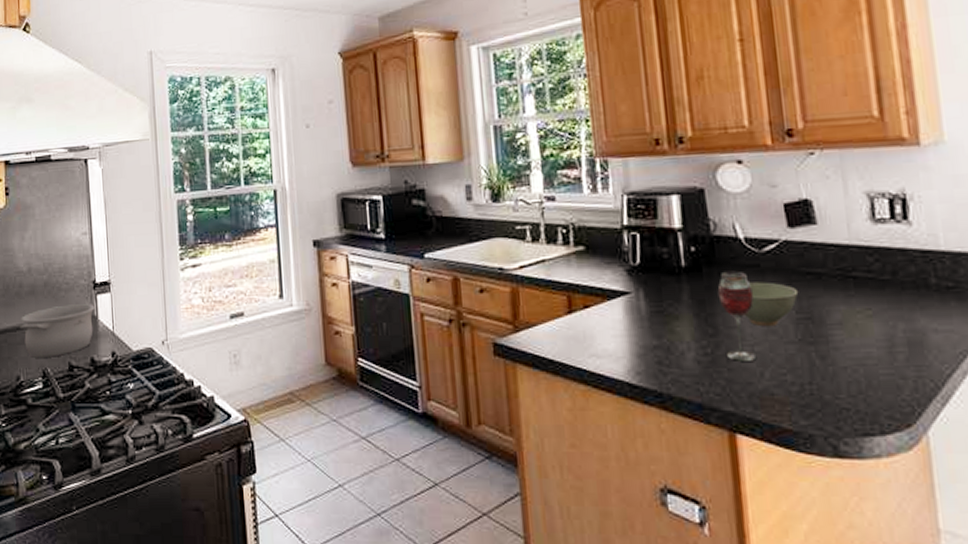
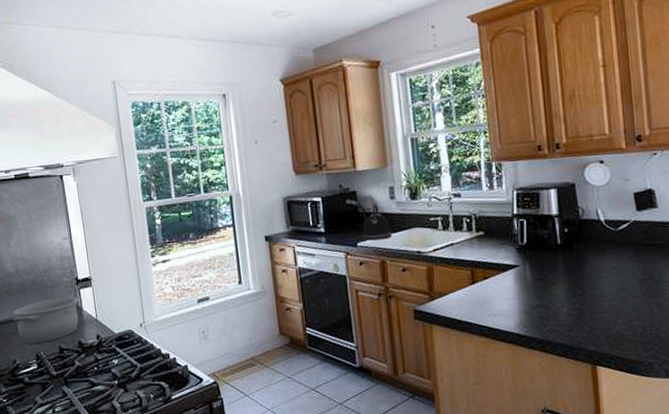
kettle: none [431,204,467,252] -> present [362,202,392,241]
wineglass: present [717,270,757,361] -> none [584,245,613,313]
bowl: present [743,282,799,327] -> none [603,252,644,286]

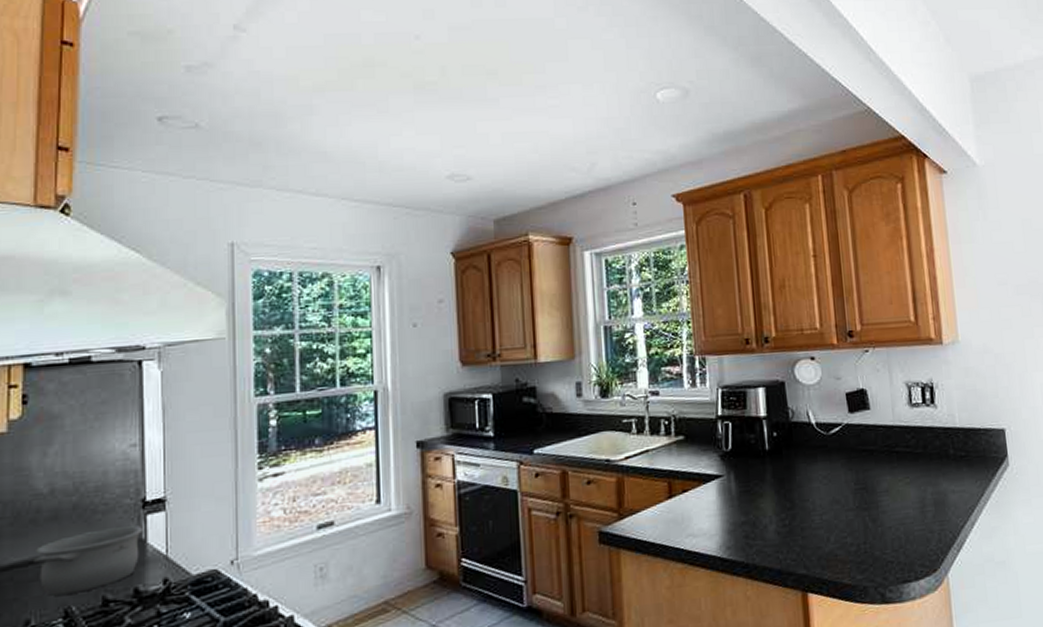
kettle: present [362,202,392,241] -> none [540,400,576,447]

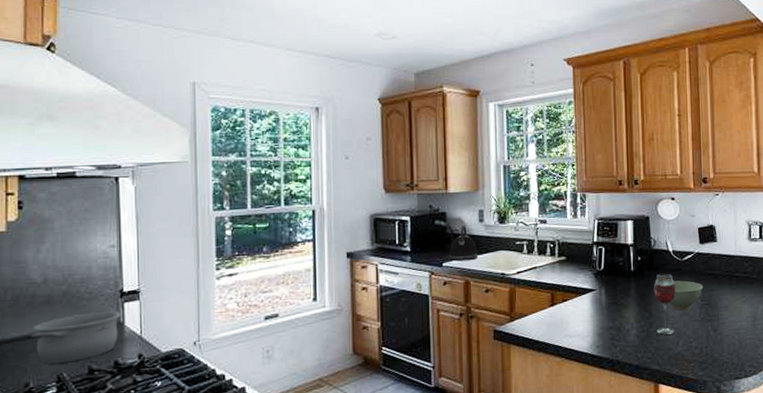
kettle: none [540,400,576,447] -> present [448,224,478,262]
wineglass: none [794,451,825,530] -> present [653,273,676,335]
bowl: none [814,459,857,498] -> present [669,280,704,311]

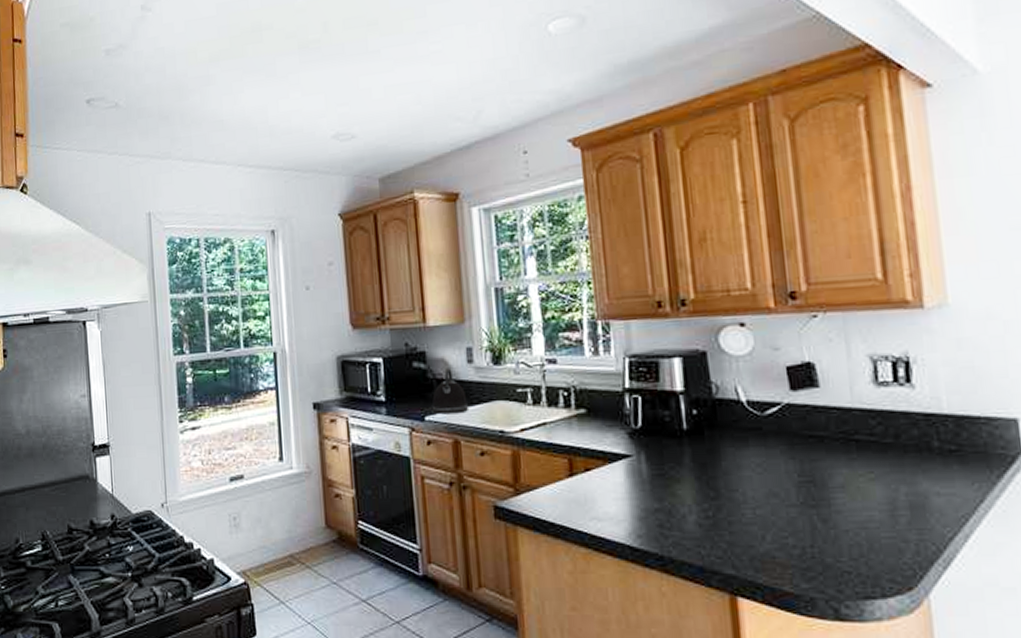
cooking pot: present [30,311,121,364] -> none [17,466,94,520]
wineglass: present [653,273,676,335] -> none [719,434,759,524]
bowl: present [669,280,704,311] -> none [745,445,801,490]

